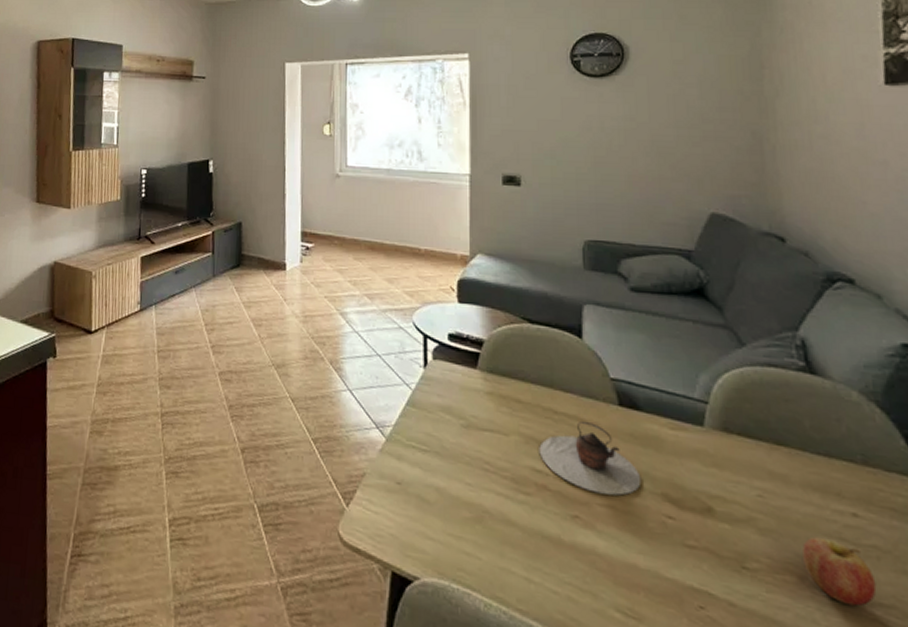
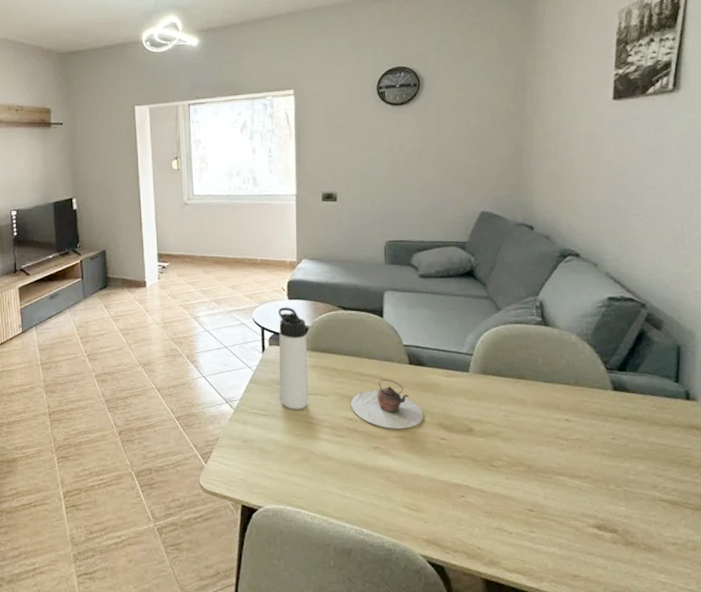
thermos bottle: none [445,311,483,450] -> present [278,307,308,410]
fruit: present [802,536,877,607] -> none [531,438,578,480]

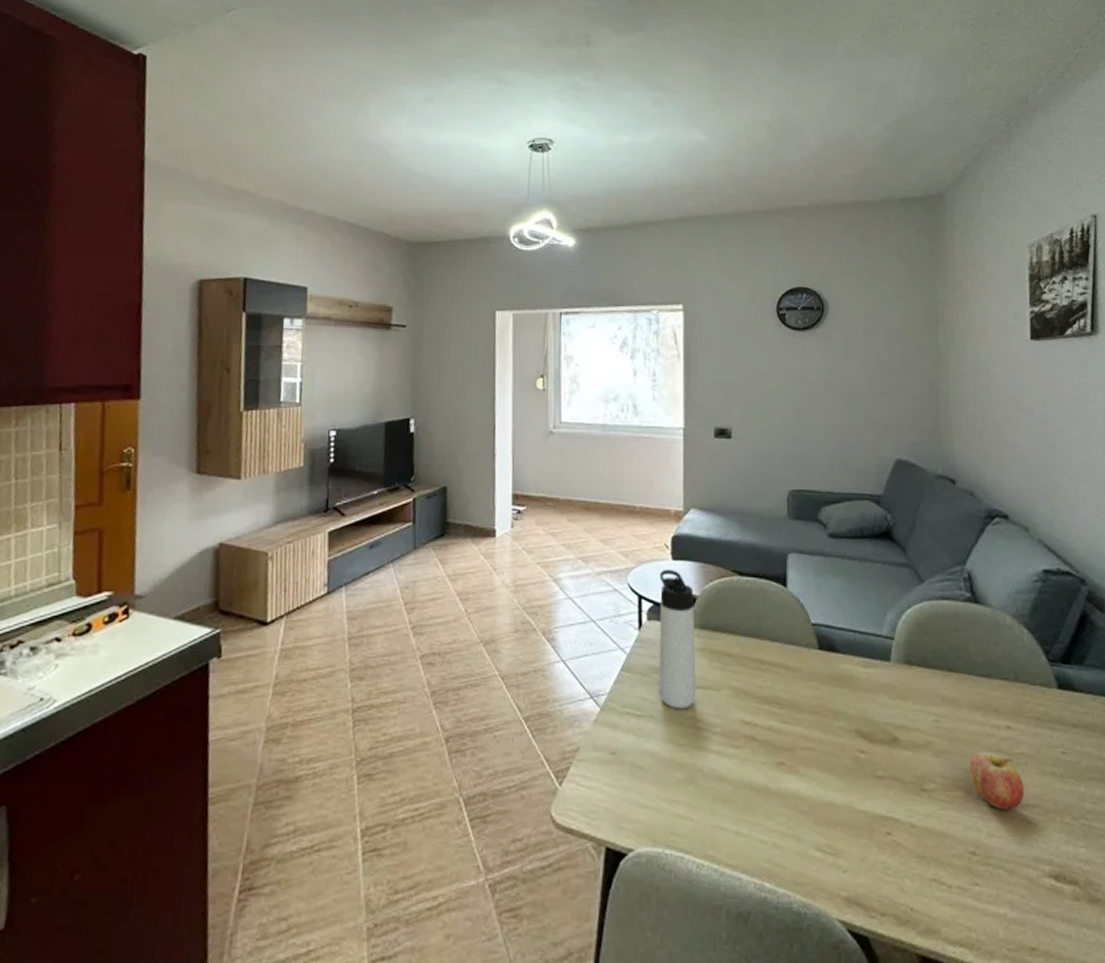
teapot: present [350,379,424,429] -> none [748,669,838,737]
fruit: none [531,438,578,480] -> present [969,752,1025,810]

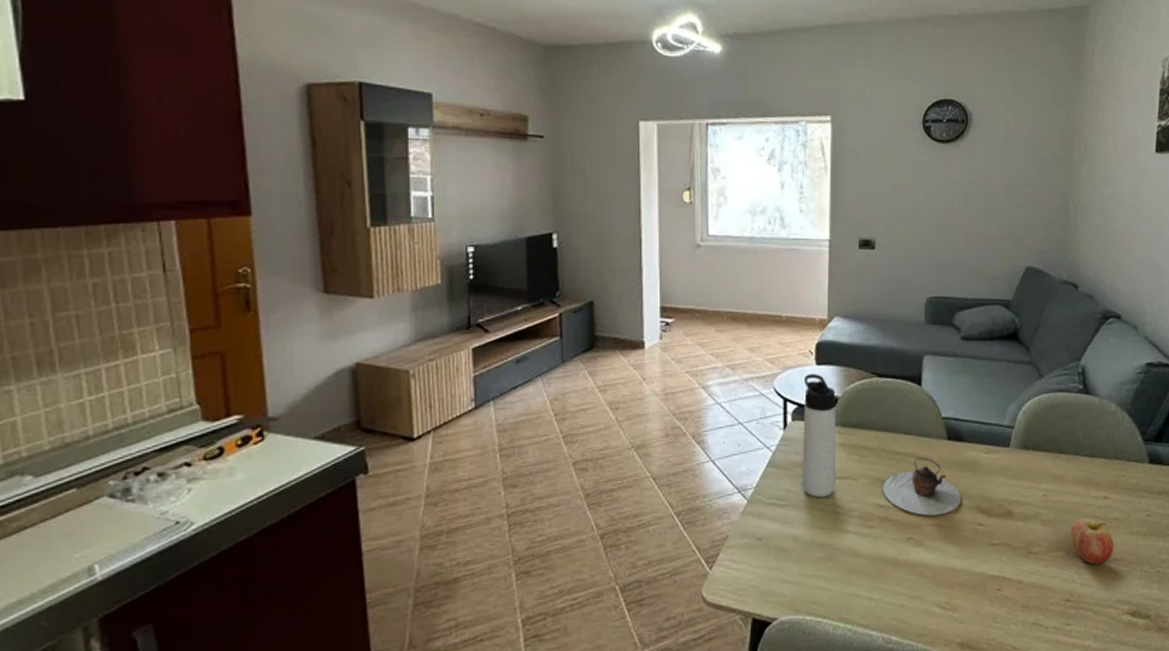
teapot: none [748,669,838,737] -> present [882,458,961,516]

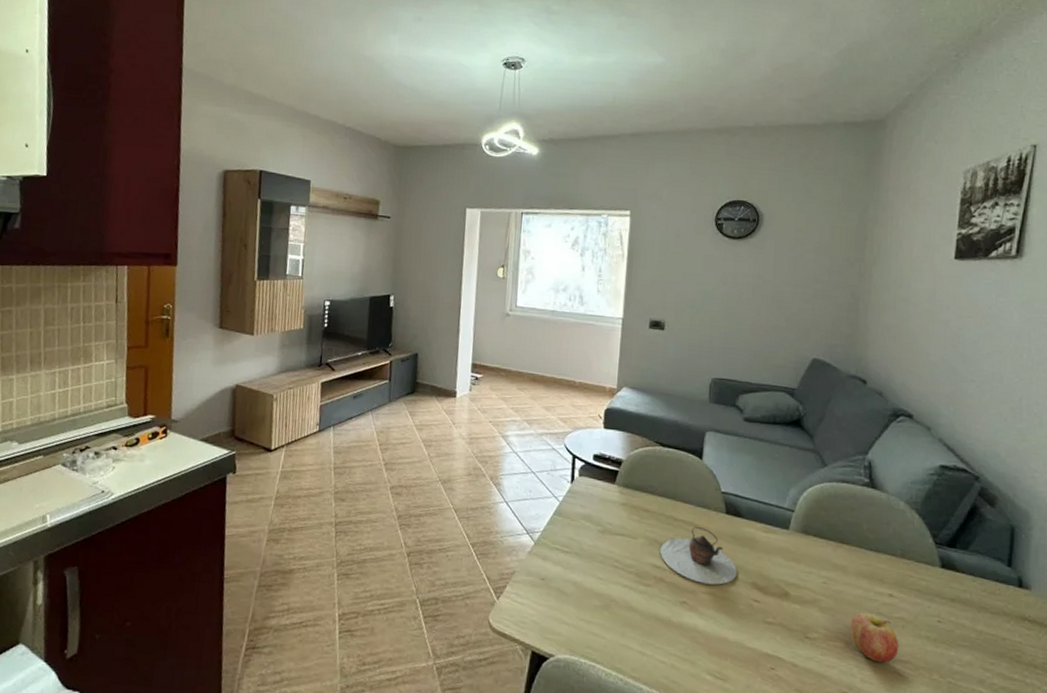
thermos bottle: present [802,374,836,498] -> none [584,436,621,551]

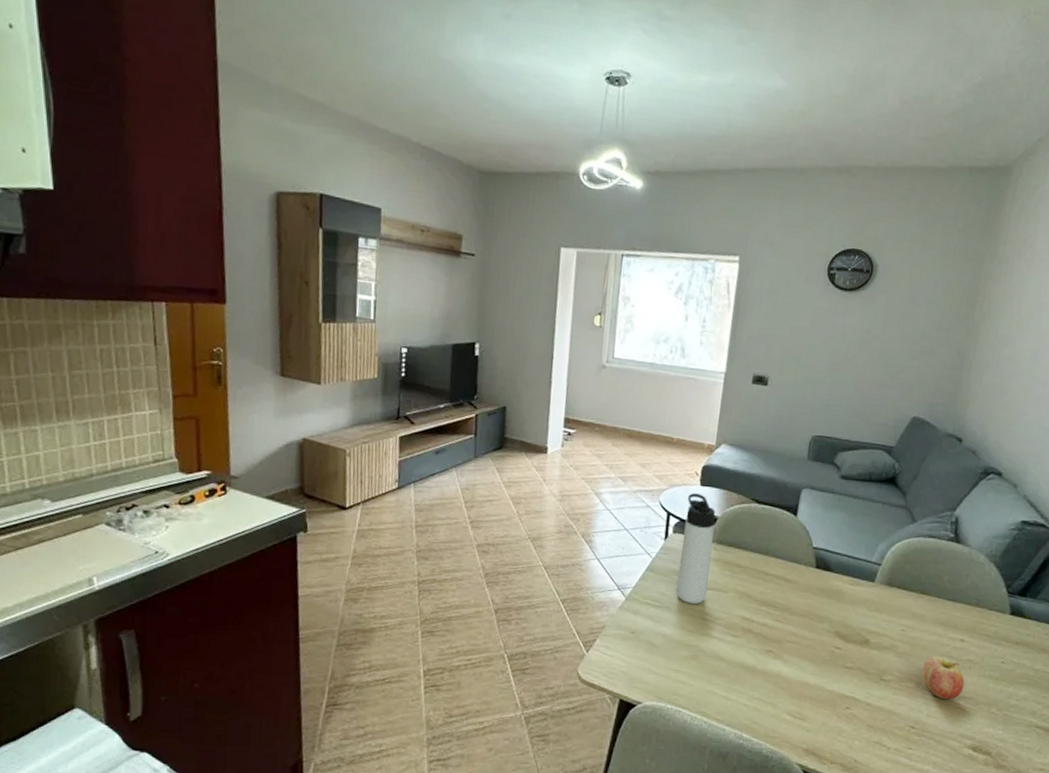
thermos bottle: none [584,436,621,551] -> present [676,493,716,605]
teapot: present [659,527,738,585] -> none [749,581,823,634]

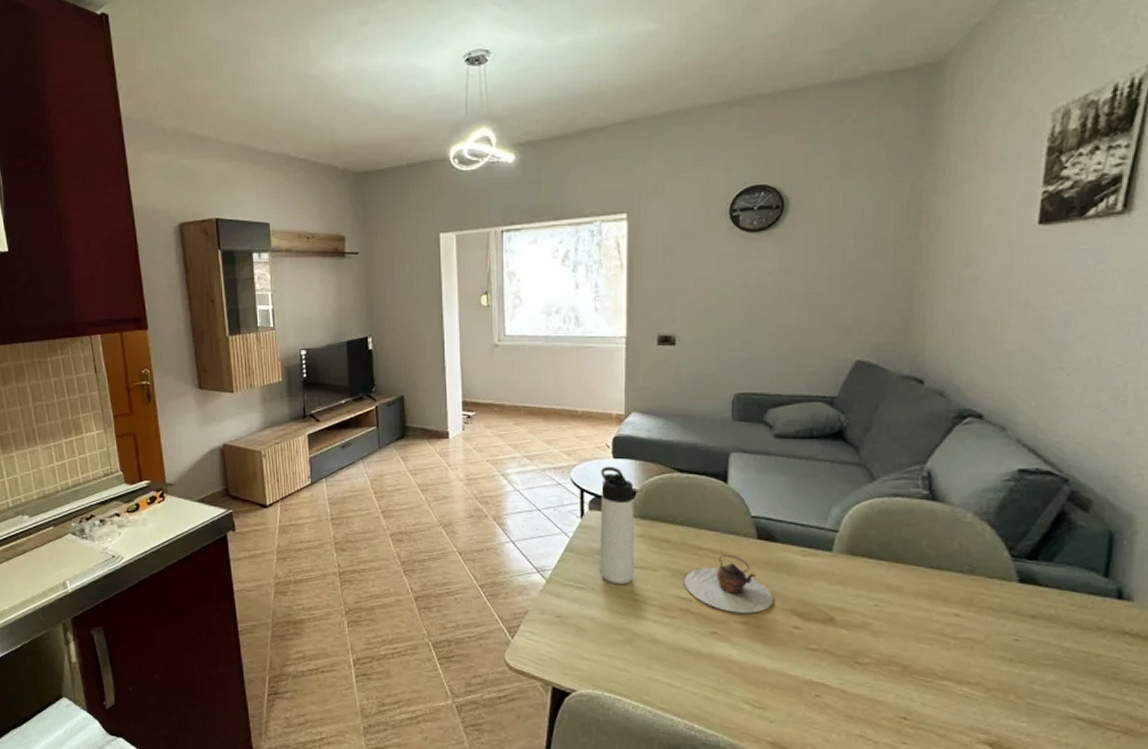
teapot: none [749,581,823,634] -> present [684,555,774,613]
fruit: present [921,656,965,700] -> none [908,634,967,686]

